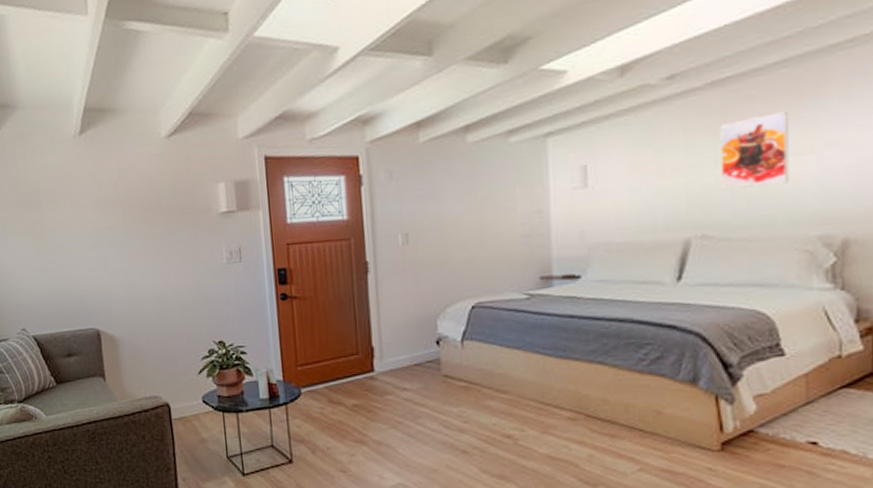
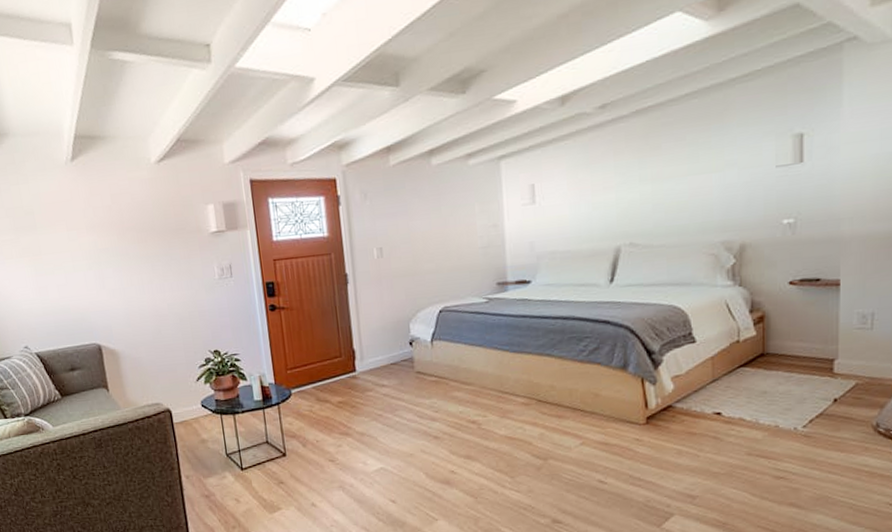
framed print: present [720,110,790,191] -> none [643,135,699,205]

